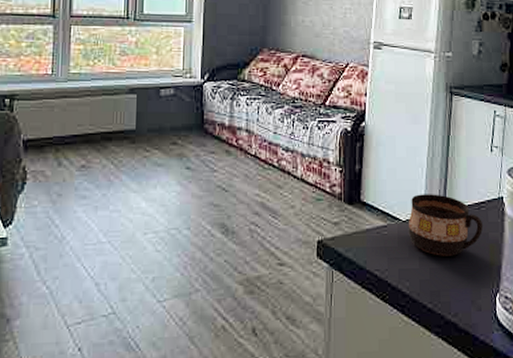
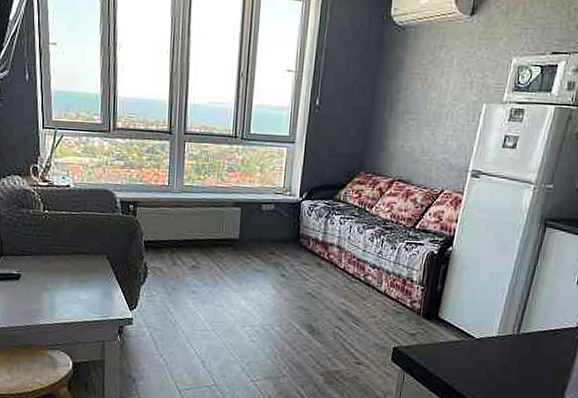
cup: present [408,194,484,256] -> none [479,316,556,374]

